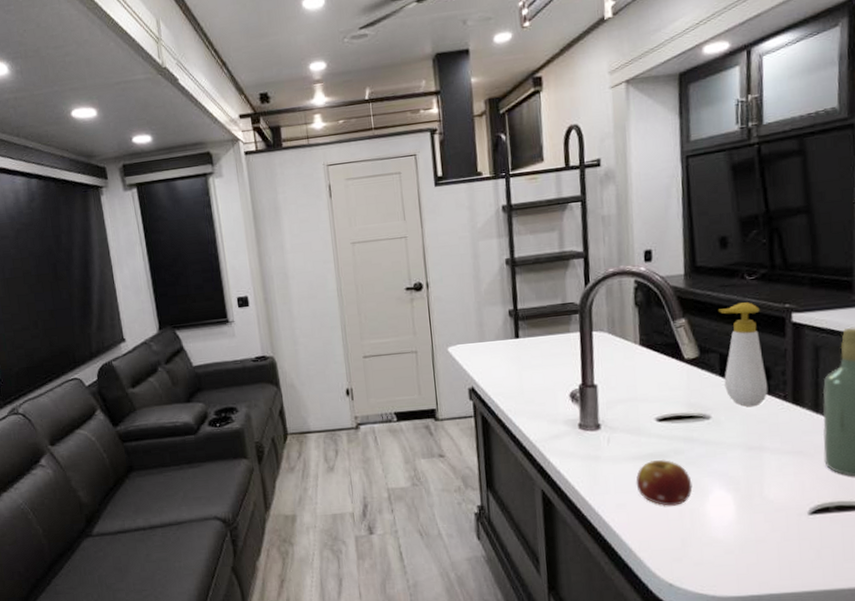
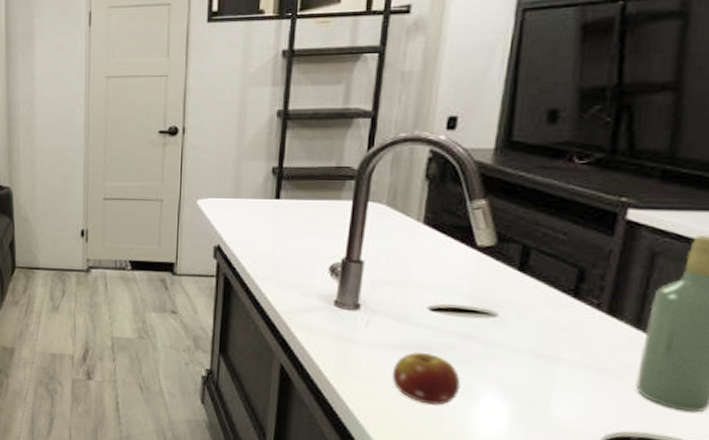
soap bottle: present [719,302,768,407] -> none [522,189,586,311]

